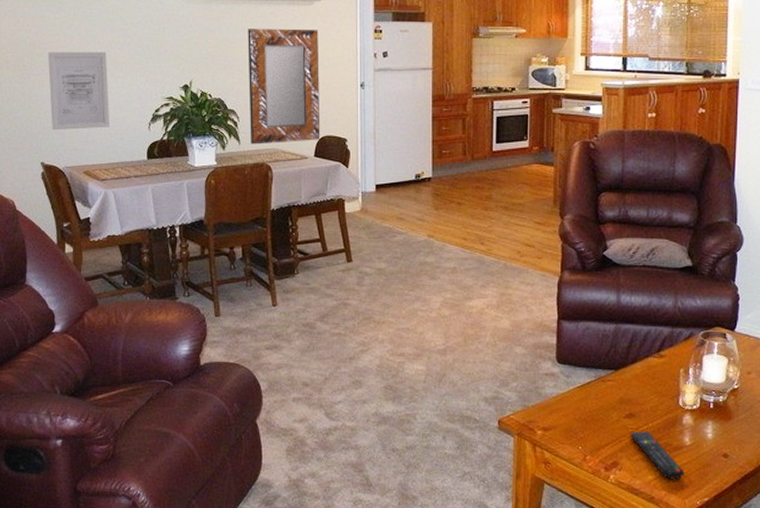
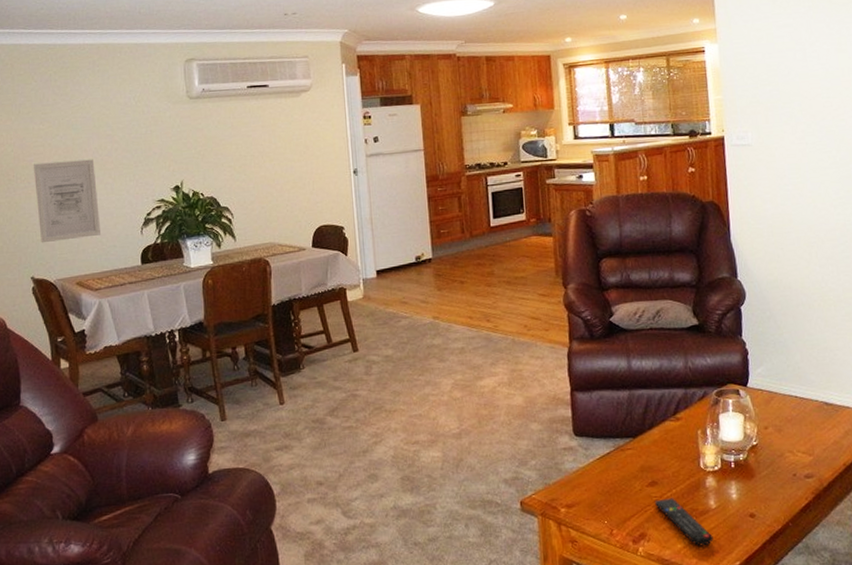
home mirror: present [248,29,321,145] -> none [236,120,317,240]

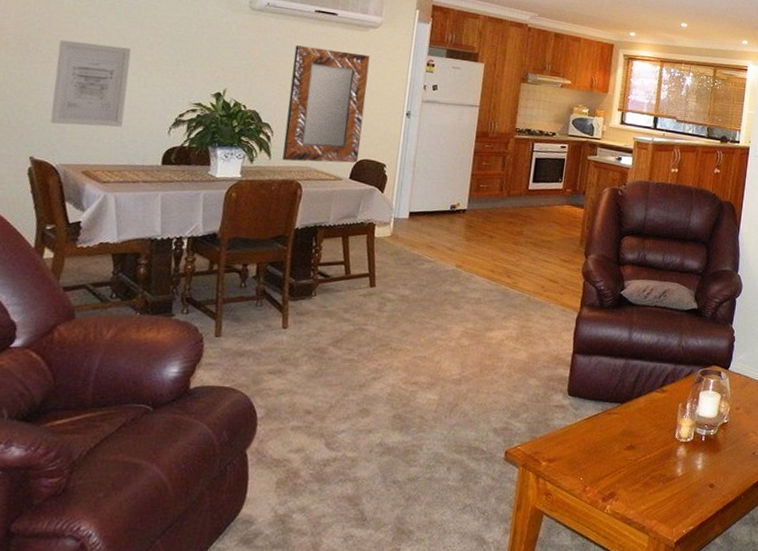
home mirror: none [236,120,317,240] -> present [282,45,370,163]
remote control: present [654,498,713,546] -> none [628,462,675,510]

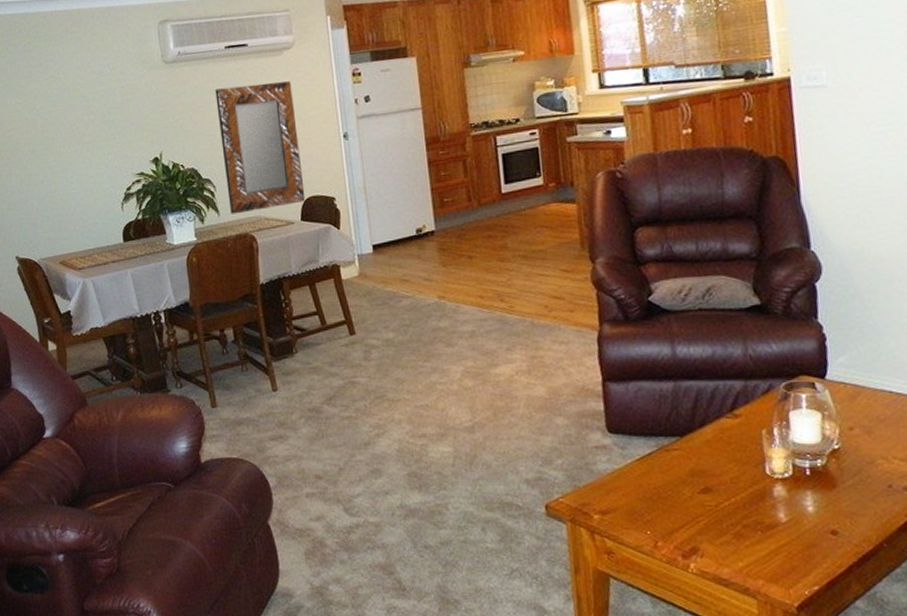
wall art: present [50,39,132,127] -> none [13,132,81,222]

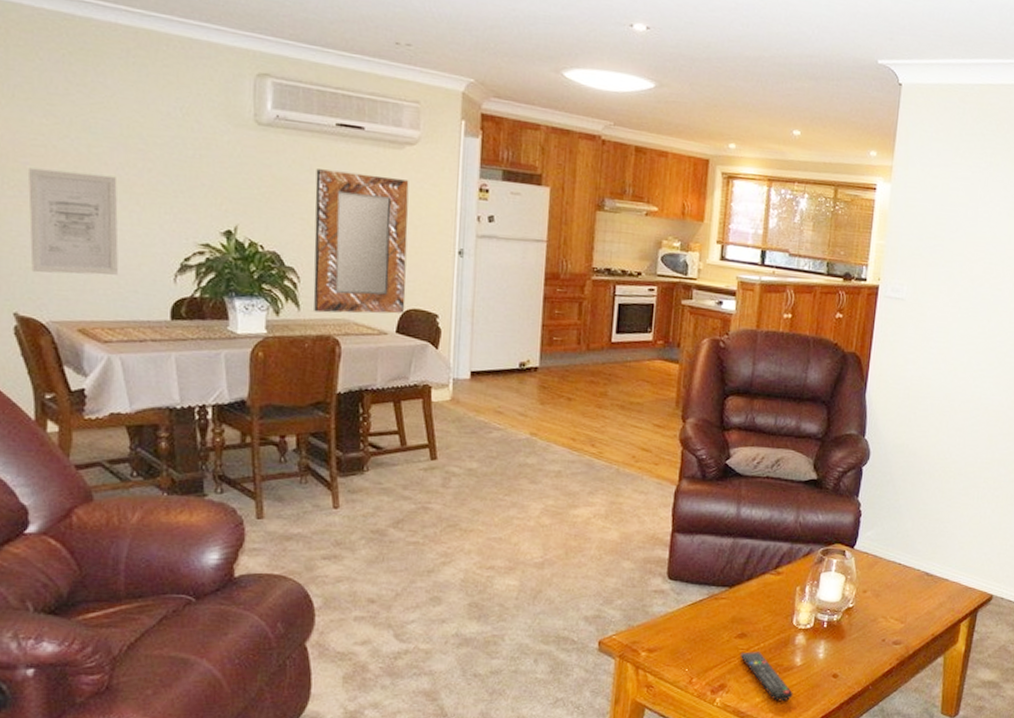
wall art: none [13,132,81,222] -> present [28,167,119,275]
remote control: none [708,508,784,566] -> present [739,651,793,702]

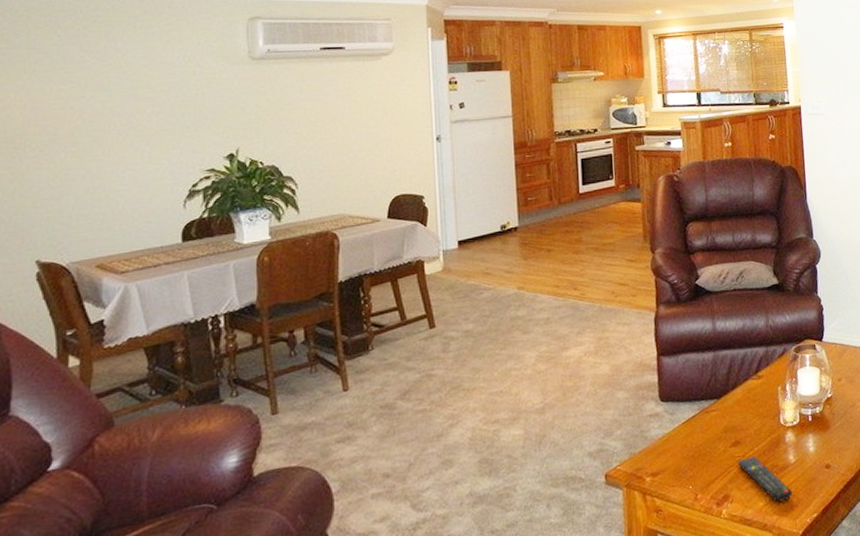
wall art: present [28,167,119,275] -> none [49,124,132,221]
home mirror: present [313,169,409,314] -> none [306,85,394,213]

